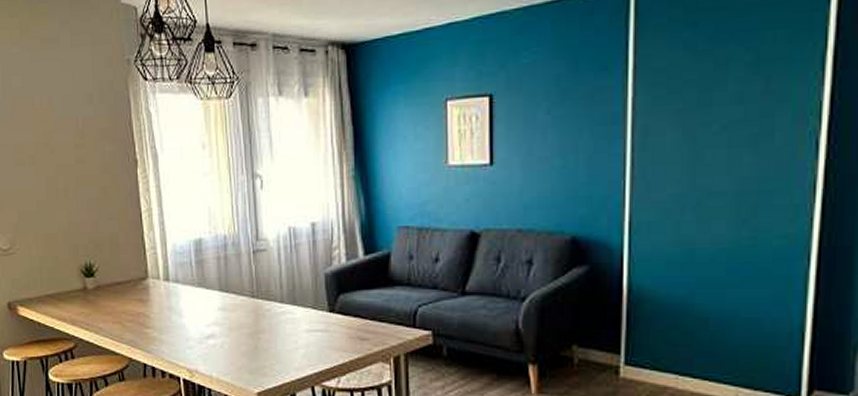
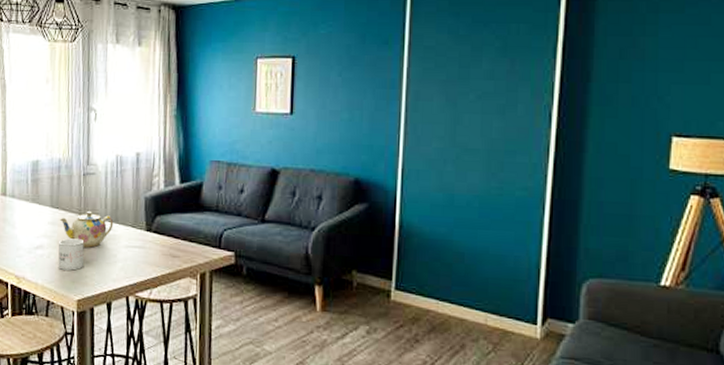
teapot: none [230,292,291,334] -> present [59,210,114,248]
mug: none [231,325,262,361] -> present [58,238,84,271]

